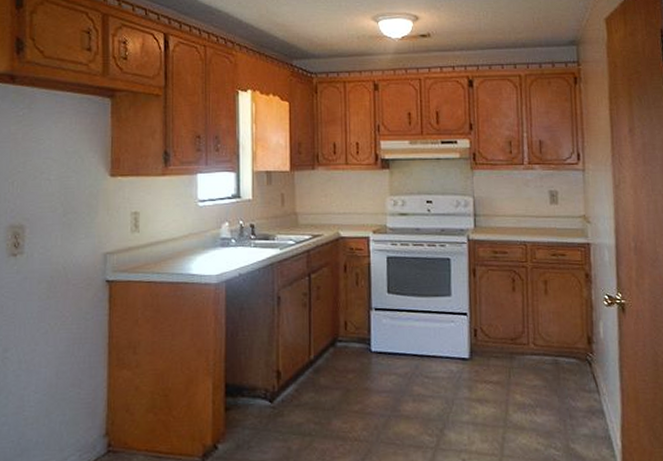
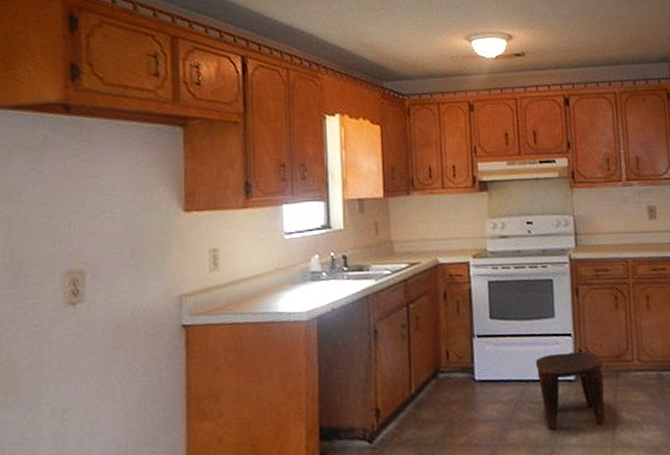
stool: none [430,331,498,405] -> present [535,351,606,429]

